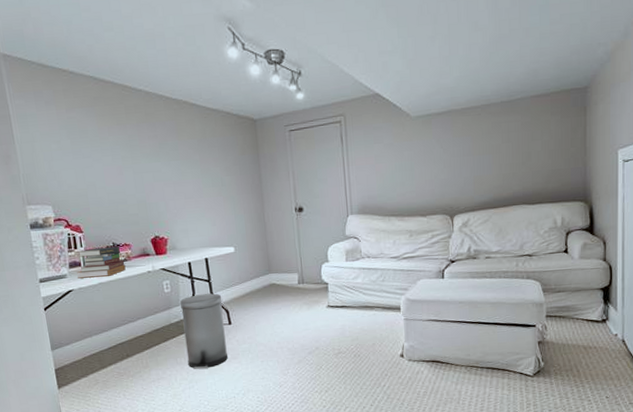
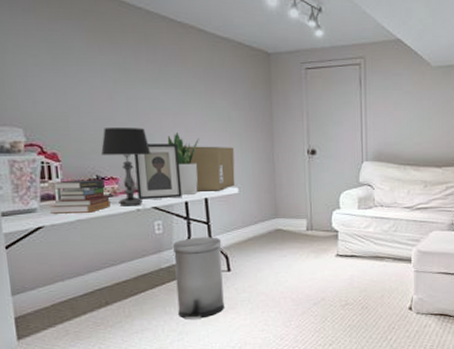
table lamp: none [115,198,157,269] -> present [101,128,152,206]
picture frame: none [143,210,186,262] -> present [134,143,182,200]
planter: none [169,200,199,257] -> present [167,133,199,196]
box: none [184,209,231,253] -> present [183,146,235,192]

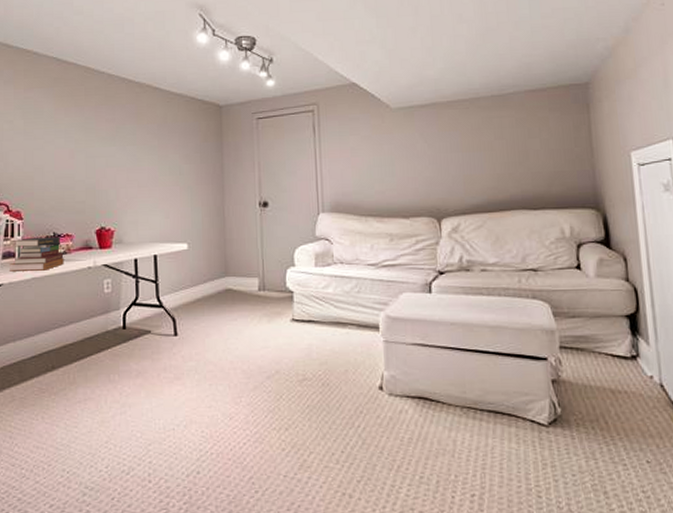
table lamp: present [101,128,152,206] -> none [60,184,105,264]
picture frame: present [134,143,182,200] -> none [90,199,132,257]
planter: present [167,133,199,196] -> none [121,188,151,253]
pedal bin: present [172,237,224,320] -> none [120,297,169,390]
box: present [183,146,235,192] -> none [135,201,185,248]

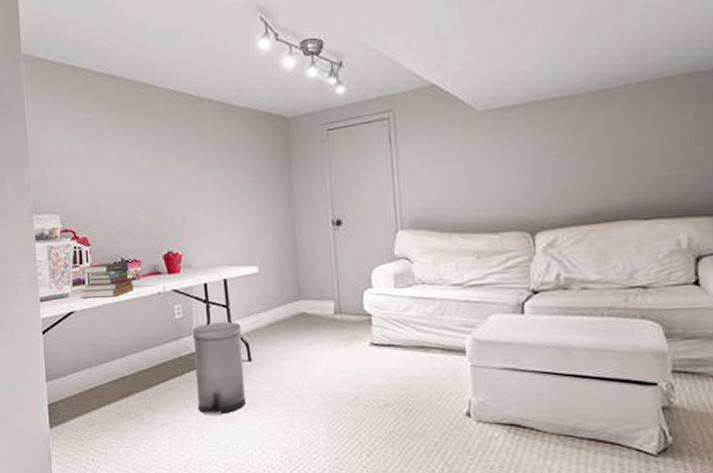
pedal bin: none [120,297,169,390] -> present [192,322,245,415]

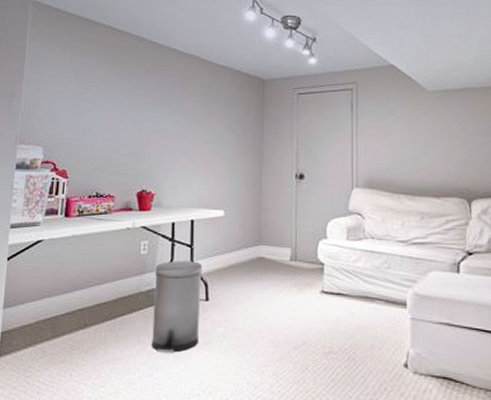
books: present [80,262,134,298] -> none [51,196,105,229]

